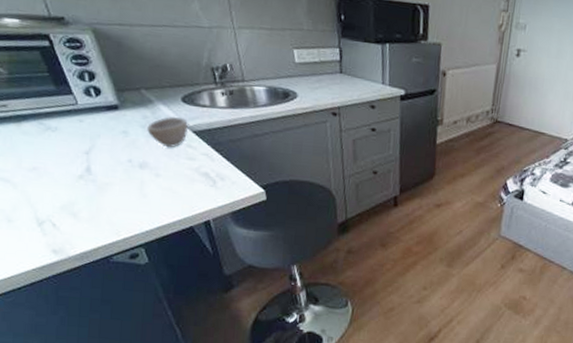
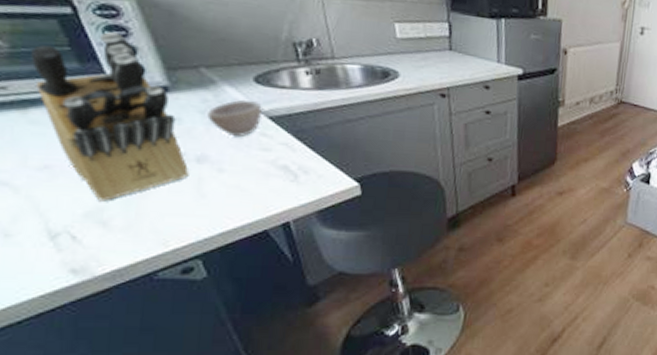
knife block: none [22,60,135,197] -> present [31,32,190,201]

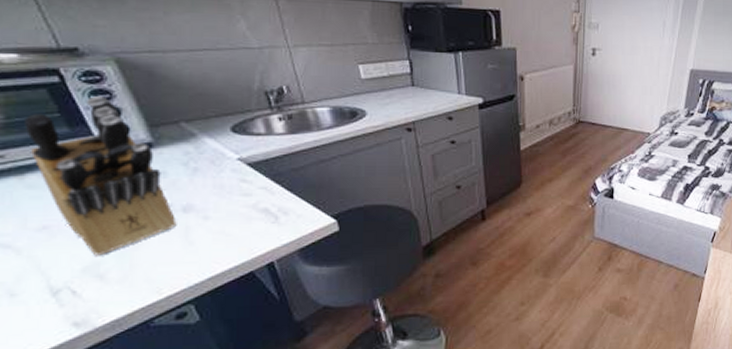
cup: present [207,99,264,137] -> none [190,149,242,185]

